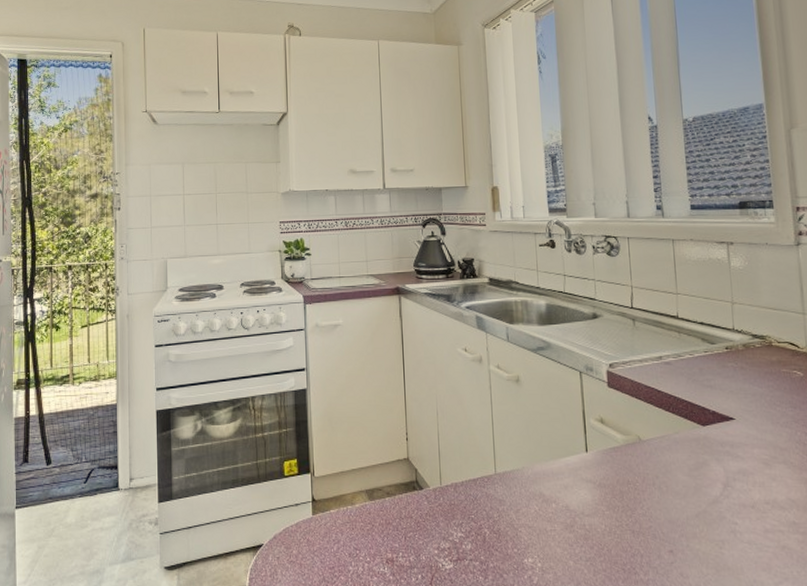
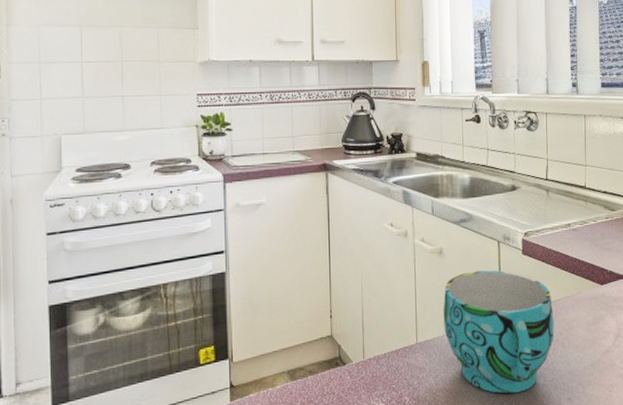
cup: none [522,402,649,537] -> present [443,270,554,394]

